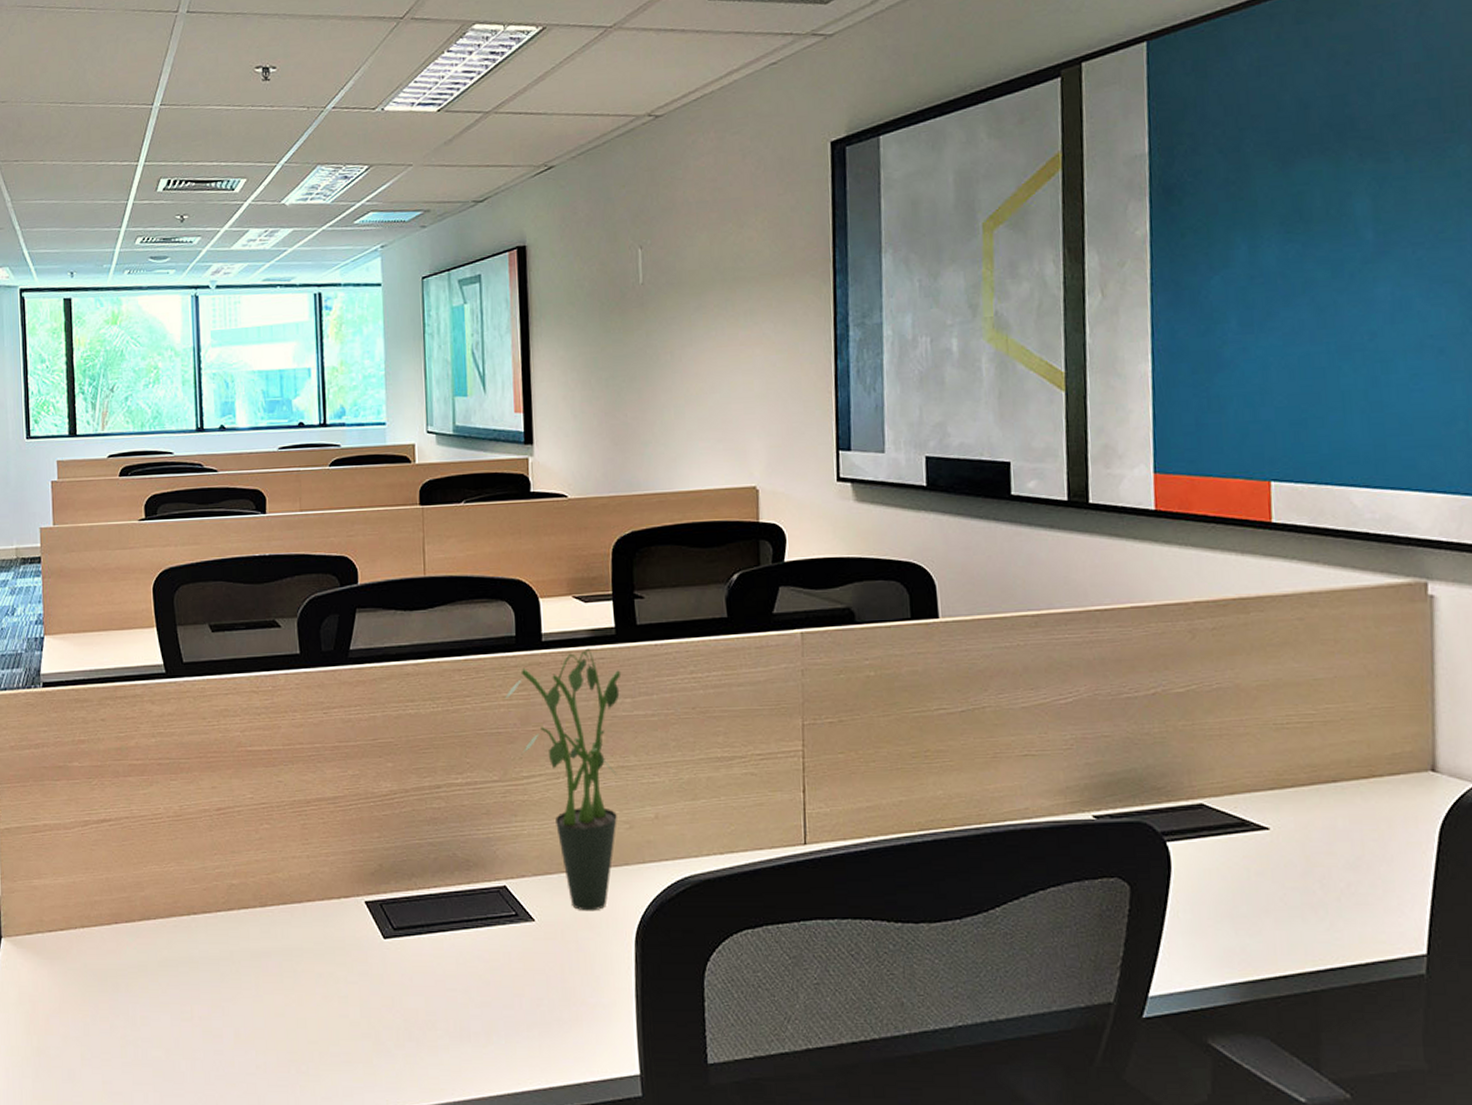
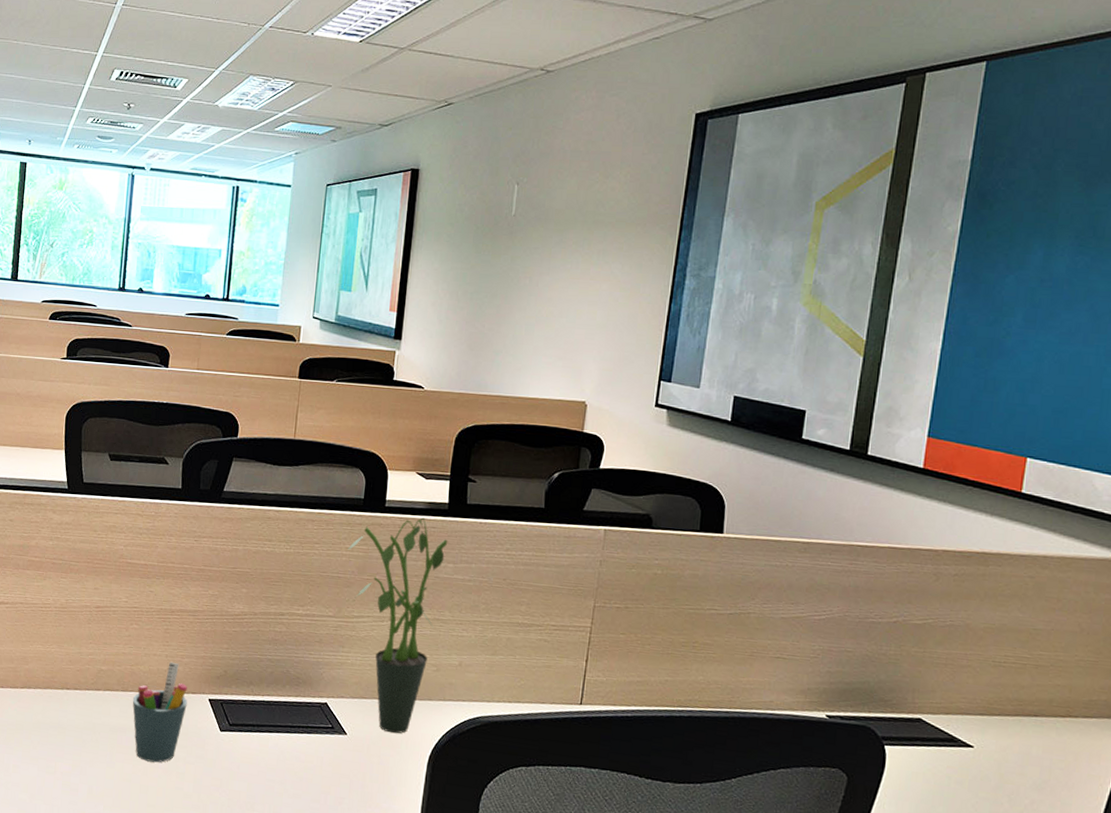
pen holder: none [273,863,340,988] -> present [132,661,187,763]

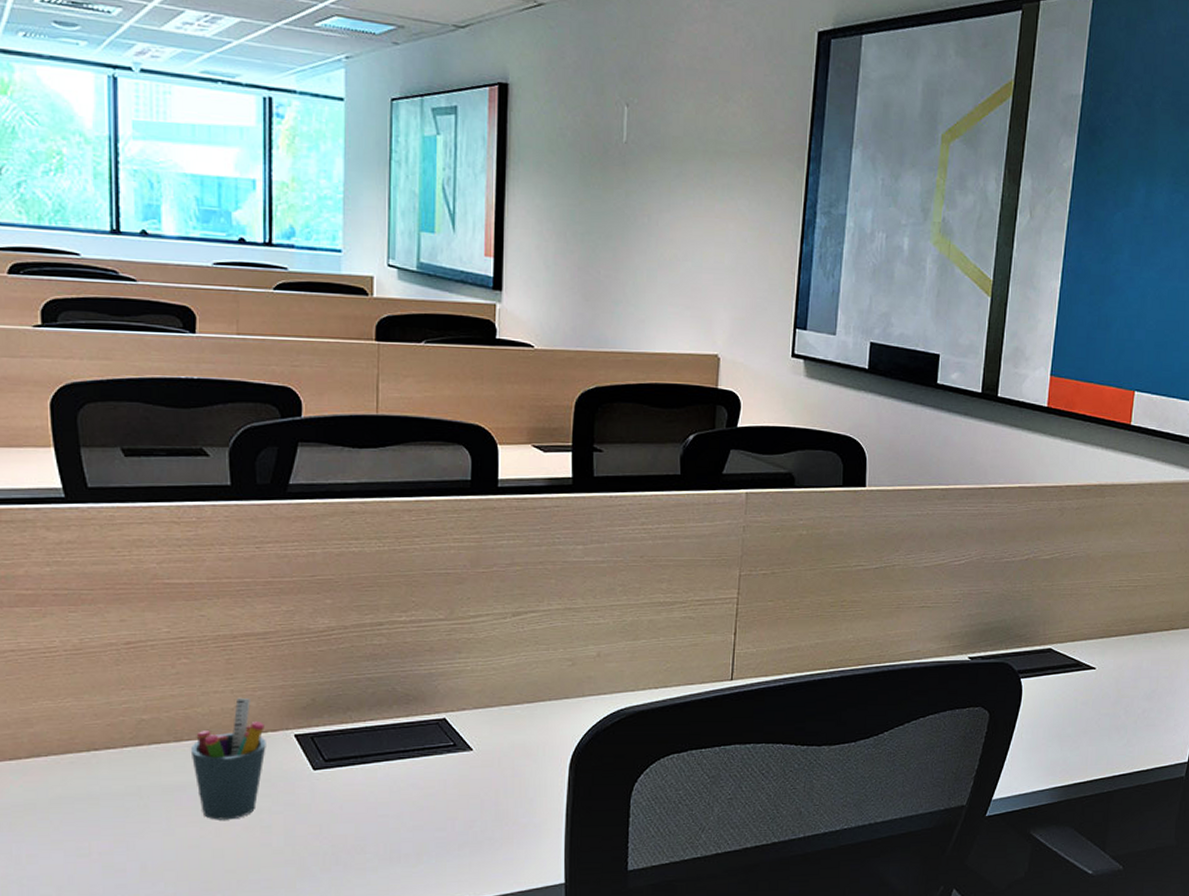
potted plant: present [348,517,448,734] -> none [456,496,575,741]

